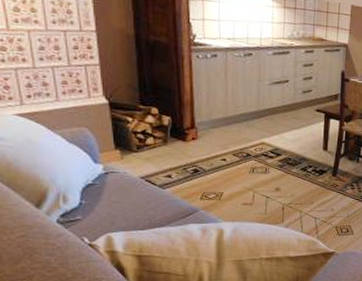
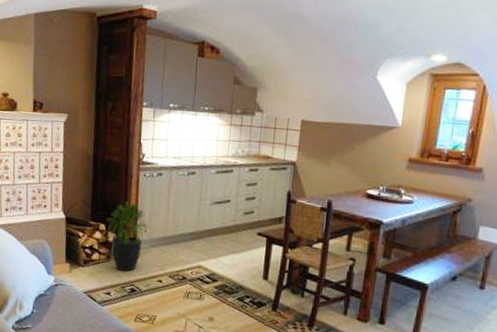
potted plant: none [159,84,209,153] -> present [106,201,151,272]

